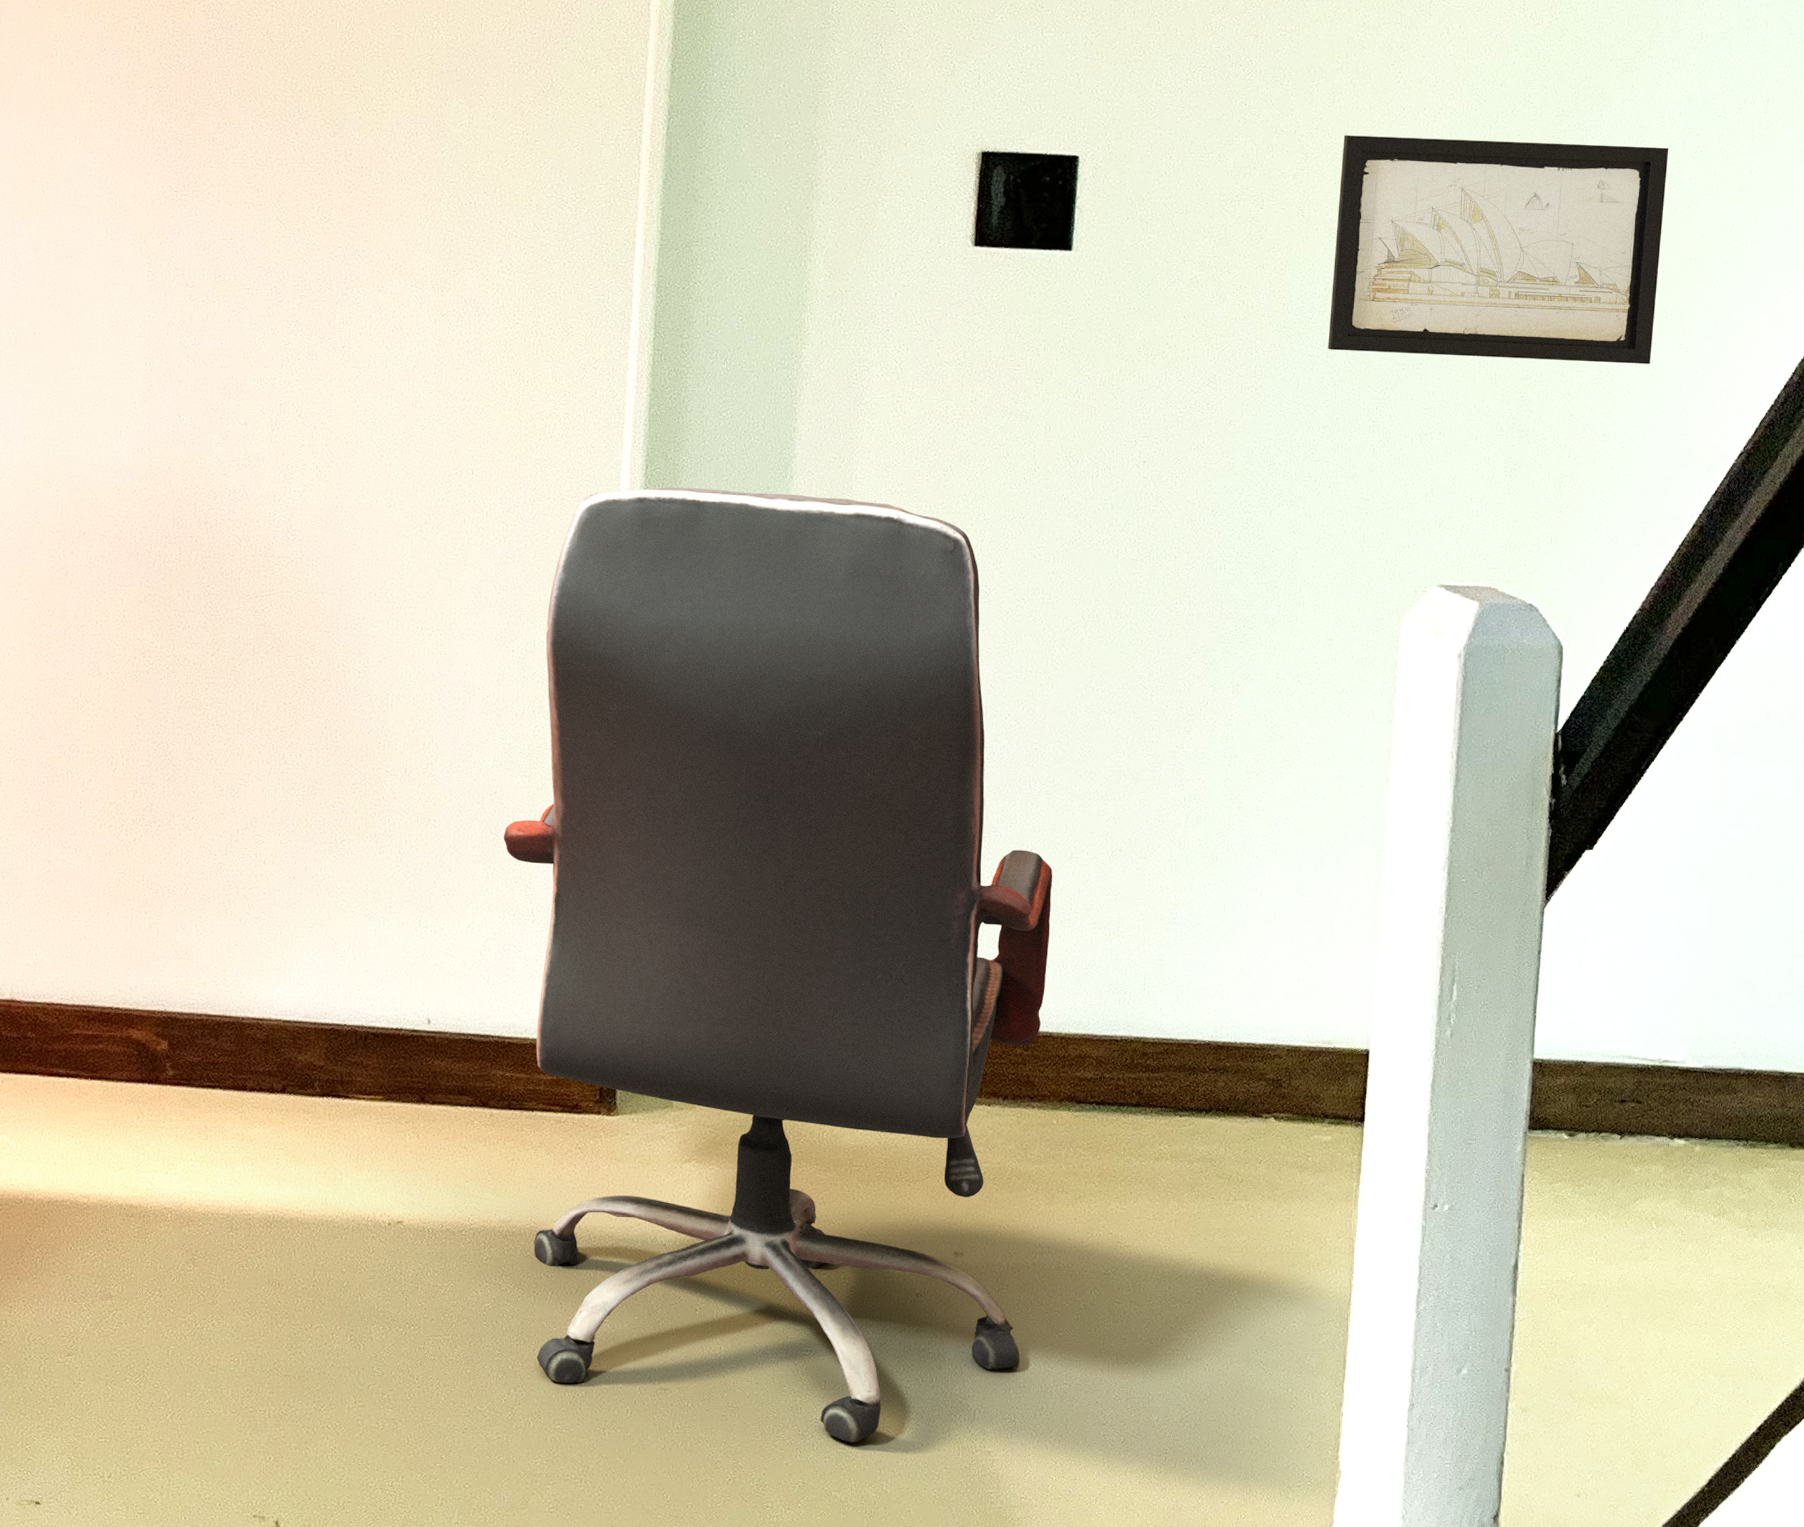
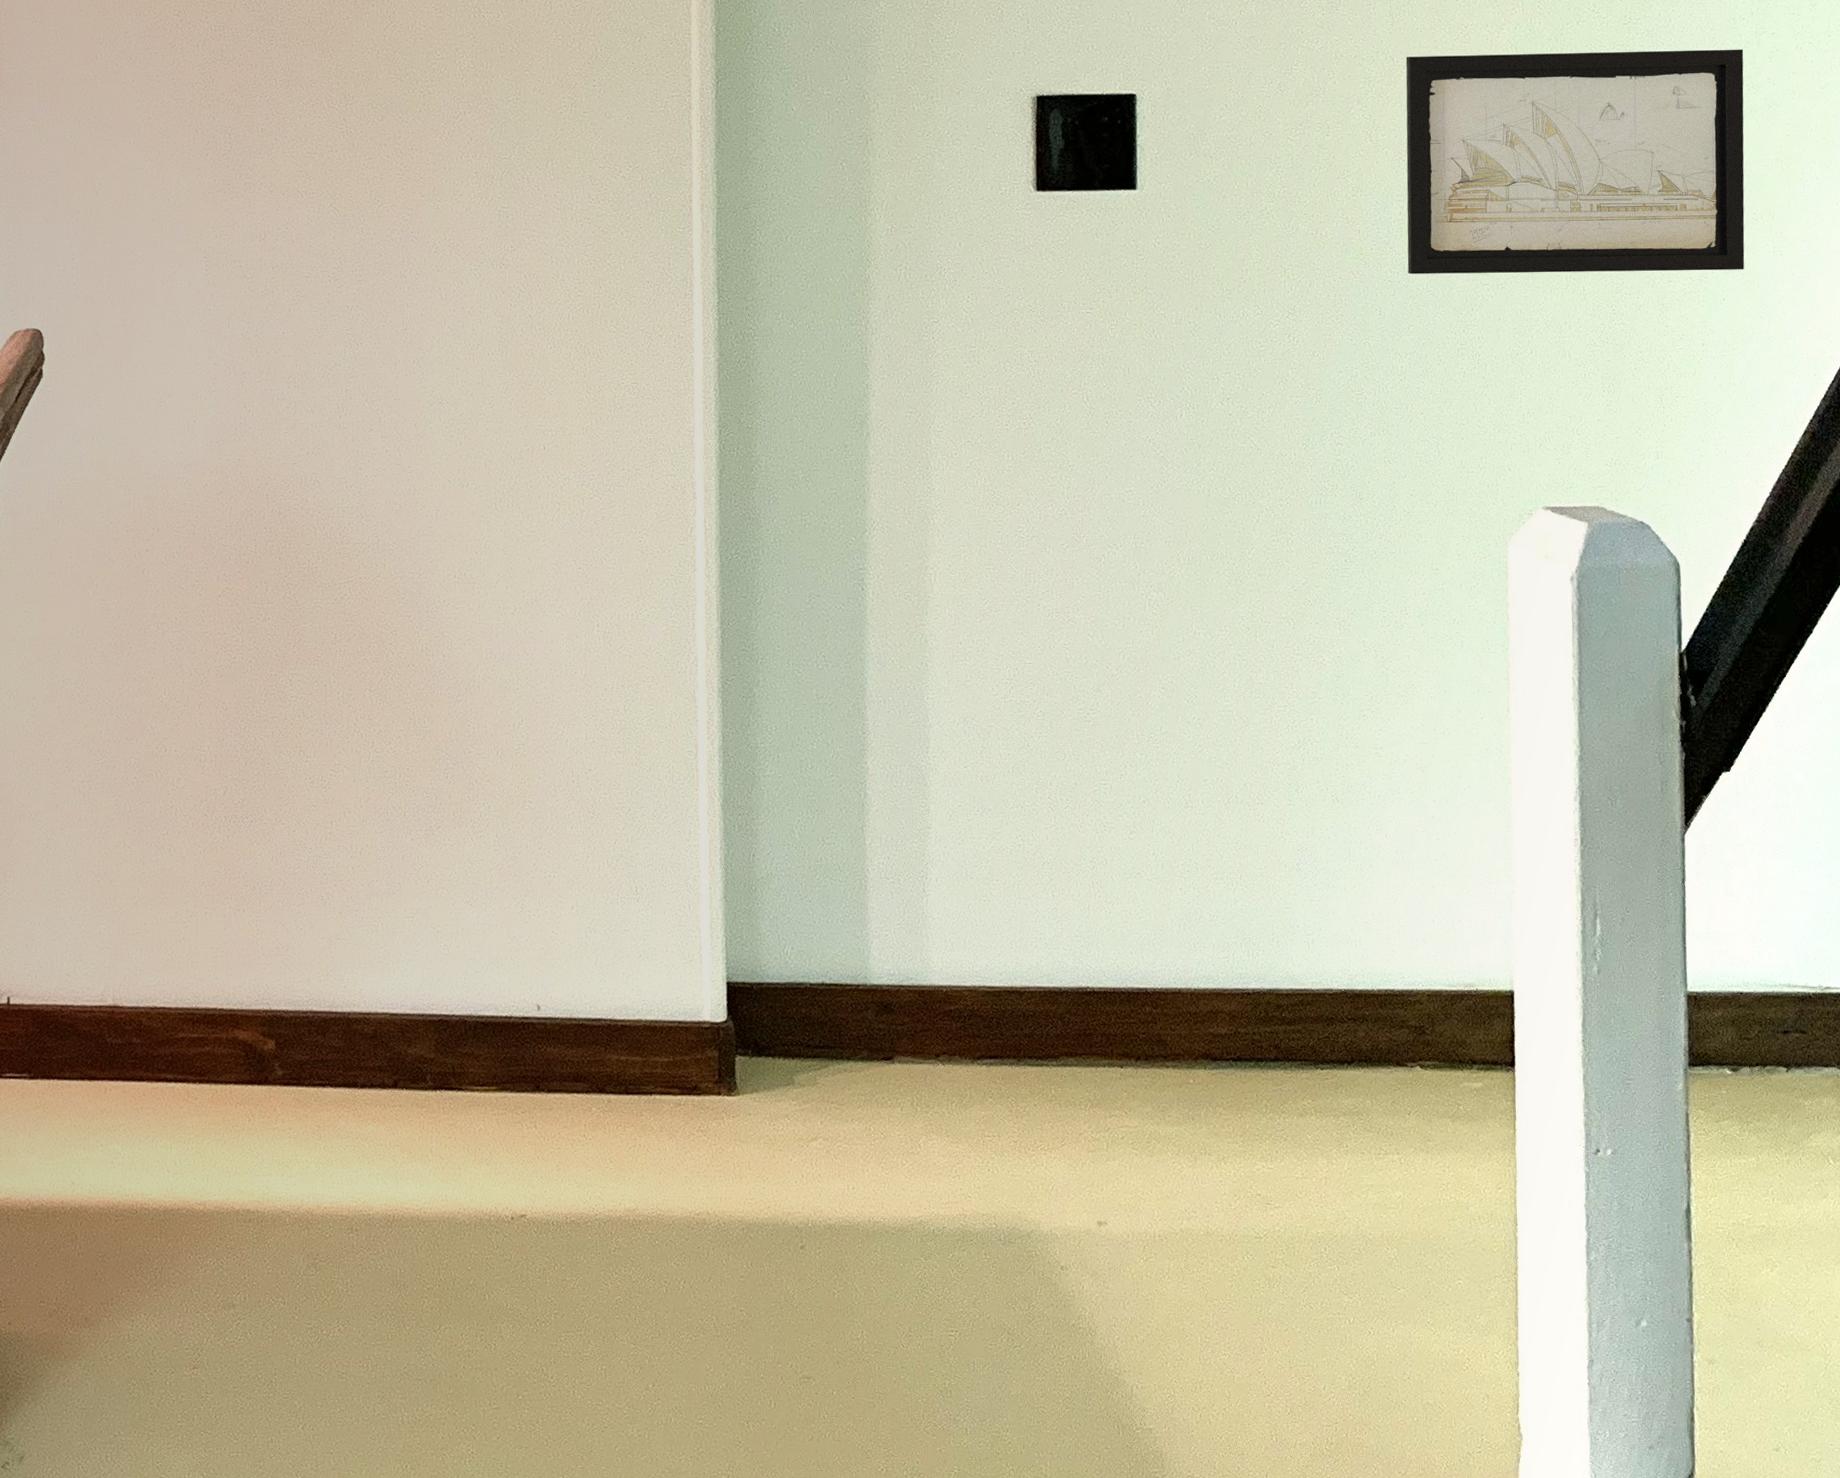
office chair: present [503,487,1053,1442] -> none [601,450,1175,1425]

